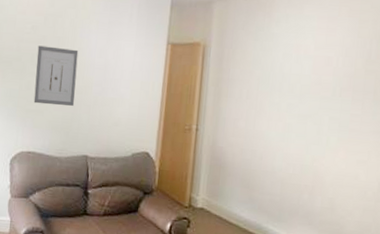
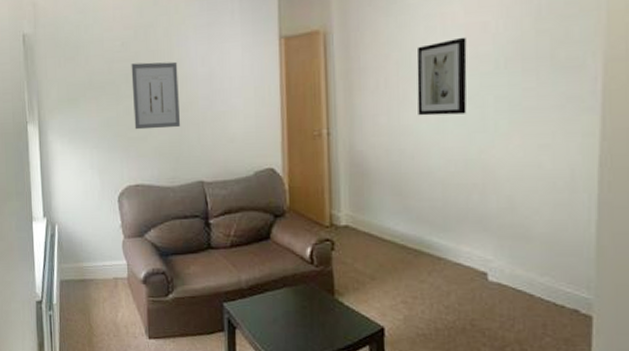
wall art: none [269,66,314,128] -> present [416,37,467,116]

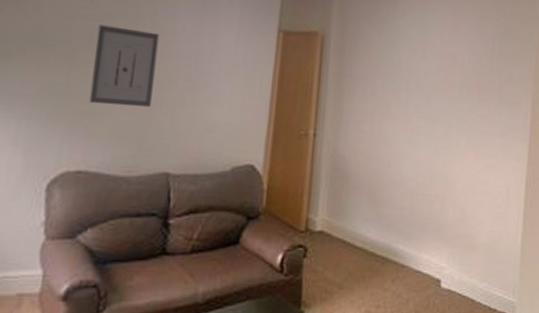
wall art: present [416,37,467,116] -> none [397,63,441,131]

